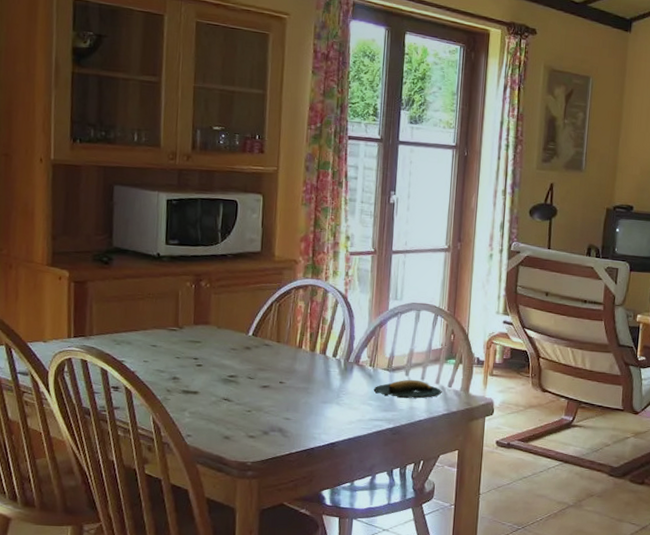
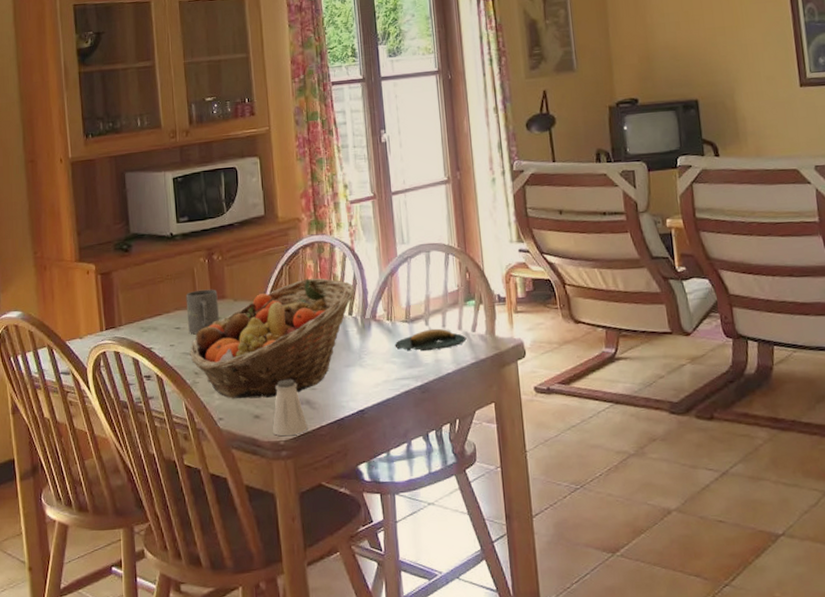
fruit basket: none [164,317,342,422] -> present [190,278,355,399]
mug: none [165,312,201,355] -> present [186,289,220,335]
saltshaker: none [240,407,277,458] -> present [272,379,307,436]

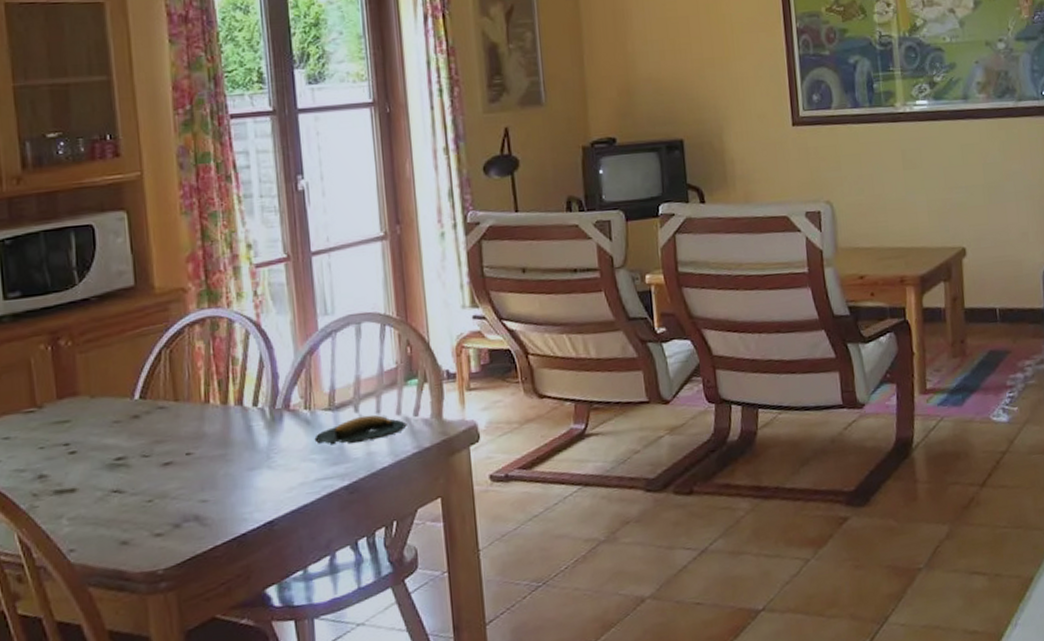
mug: present [186,289,220,335] -> none [18,384,70,445]
fruit basket: present [190,278,355,399] -> none [24,362,262,523]
saltshaker: present [272,379,307,436] -> none [146,491,196,564]

